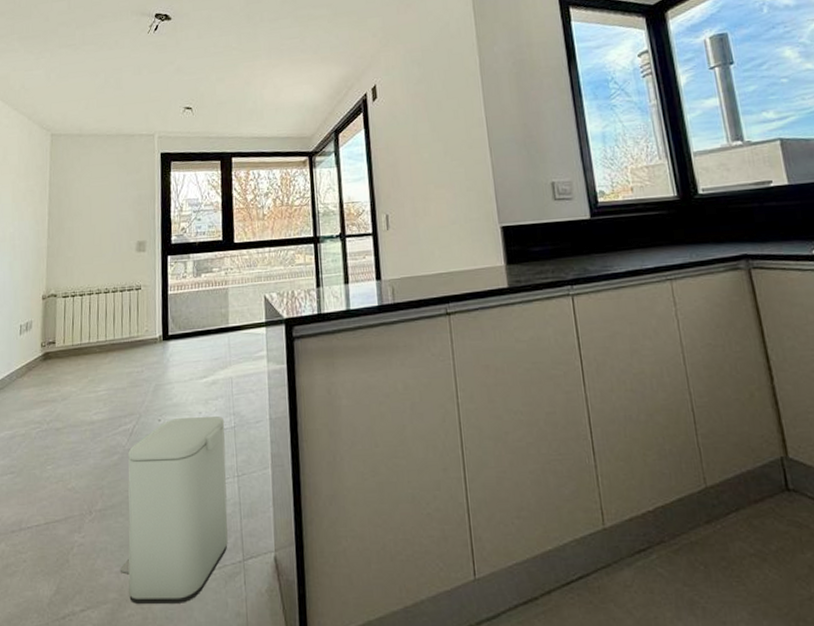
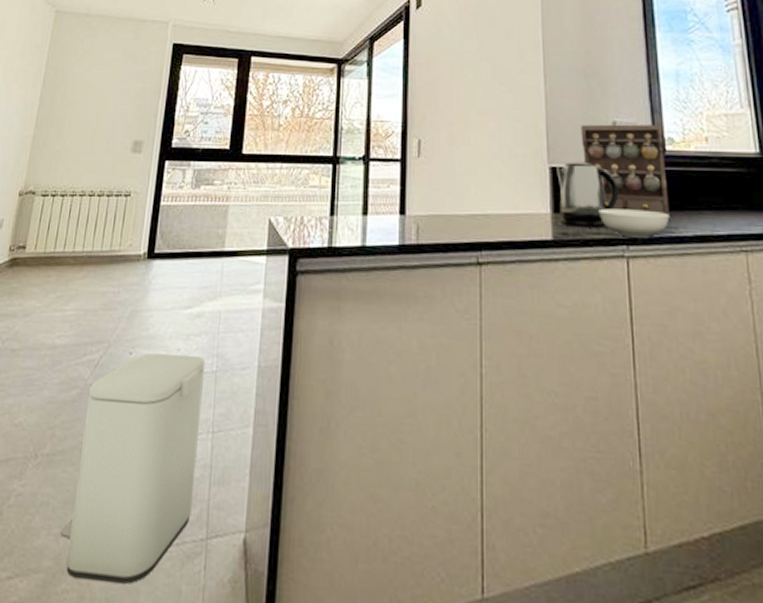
kettle: none [507,218,561,275] -> present [557,161,619,228]
spice rack: none [524,181,606,261] -> present [581,124,670,220]
bowl: none [545,254,606,279] -> present [598,208,670,238]

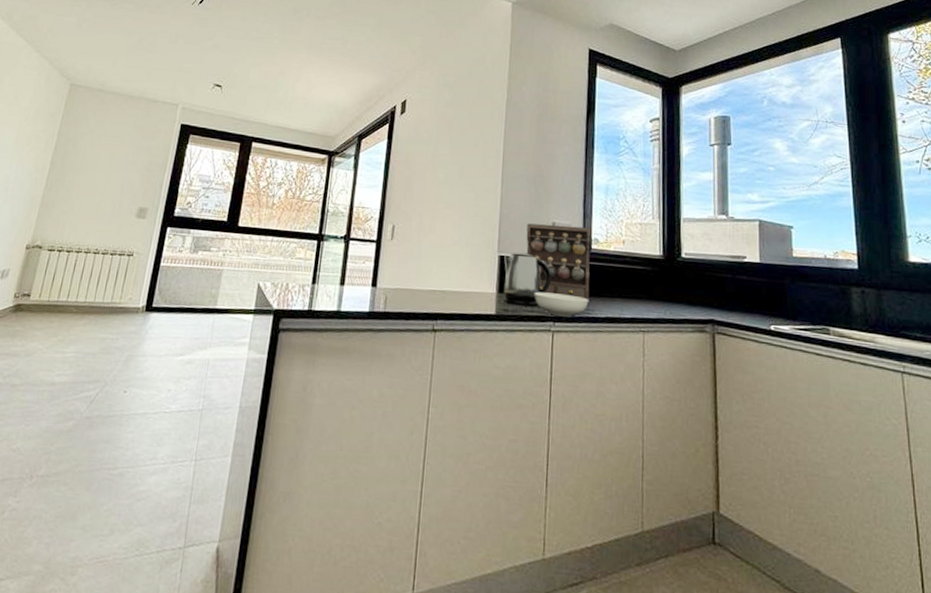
pedal bin: present [59,353,206,584] -> none [50,392,193,584]

